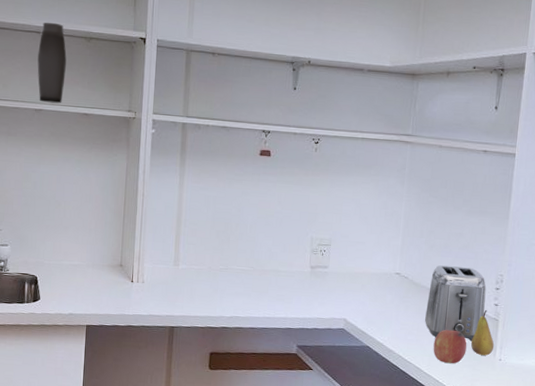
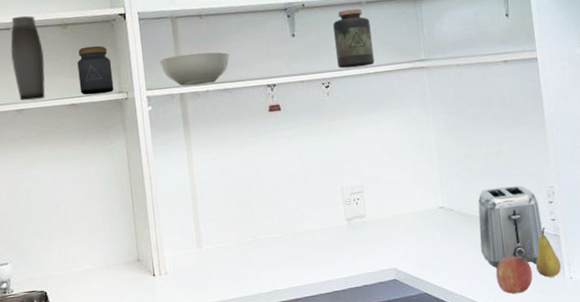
jar: none [94,62,126,110] -> present [77,45,114,95]
bowl: none [169,87,234,119] -> present [159,52,230,86]
jar: none [330,74,368,131] -> present [333,9,375,69]

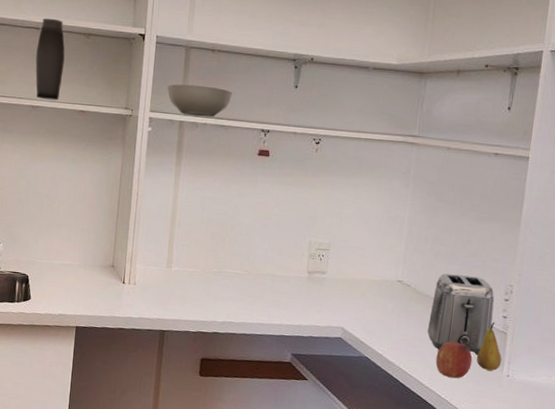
jar: present [77,45,114,95] -> none [90,59,124,107]
jar: present [333,9,375,69] -> none [332,72,373,131]

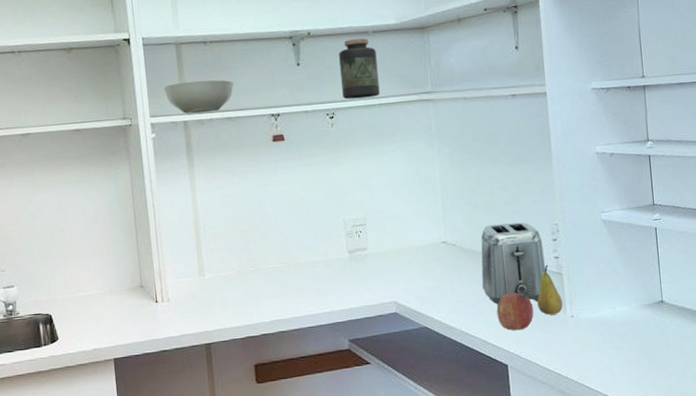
vase: present [35,18,65,101] -> none [15,39,50,125]
jar: none [332,72,373,131] -> present [339,38,380,100]

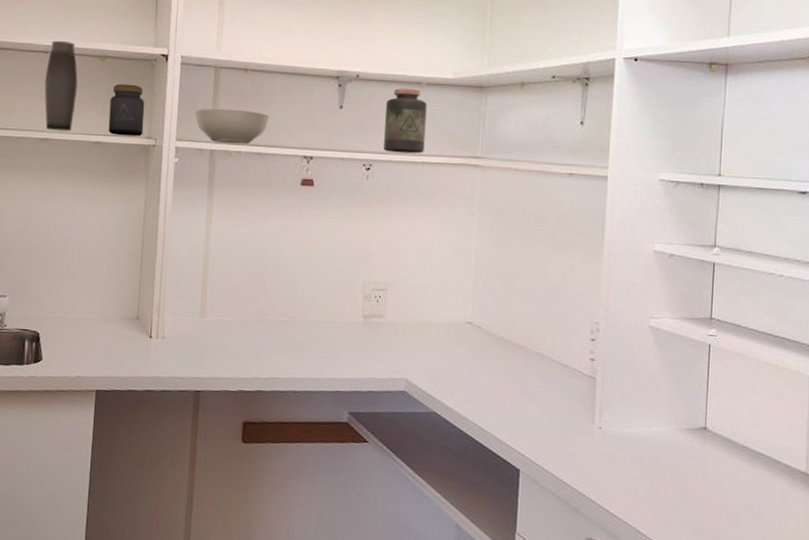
vase: none [15,39,50,125] -> present [44,40,78,132]
jar: none [81,71,118,121] -> present [108,84,145,137]
toaster: present [481,222,546,305] -> none [505,312,579,406]
fruit: present [496,292,534,331] -> none [516,390,558,434]
fruit: present [537,264,563,315] -> none [563,365,592,423]

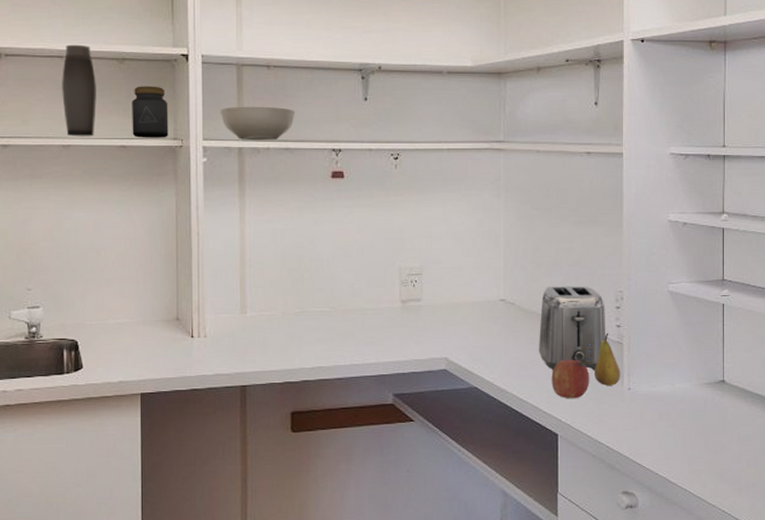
jar: present [384,88,427,154] -> none [408,78,449,141]
toaster: none [505,312,579,406] -> present [539,286,607,371]
fruit: none [516,390,558,434] -> present [551,359,590,399]
fruit: none [563,365,592,423] -> present [595,332,621,385]

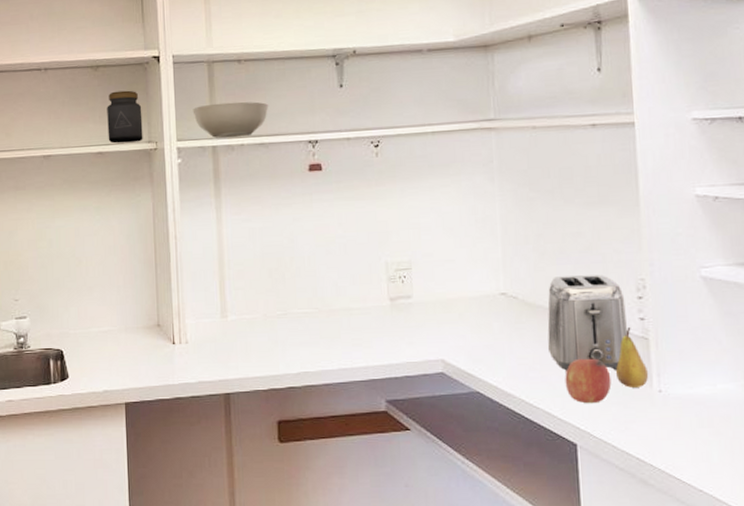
vase: present [62,44,96,137] -> none [41,55,74,147]

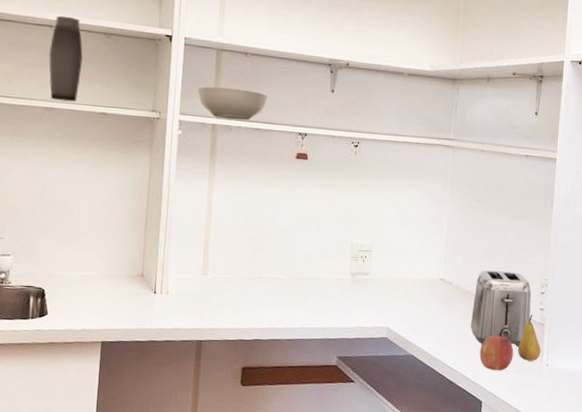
vase: none [41,55,74,147] -> present [49,15,83,102]
jar: present [107,90,143,144] -> none [113,60,150,110]

